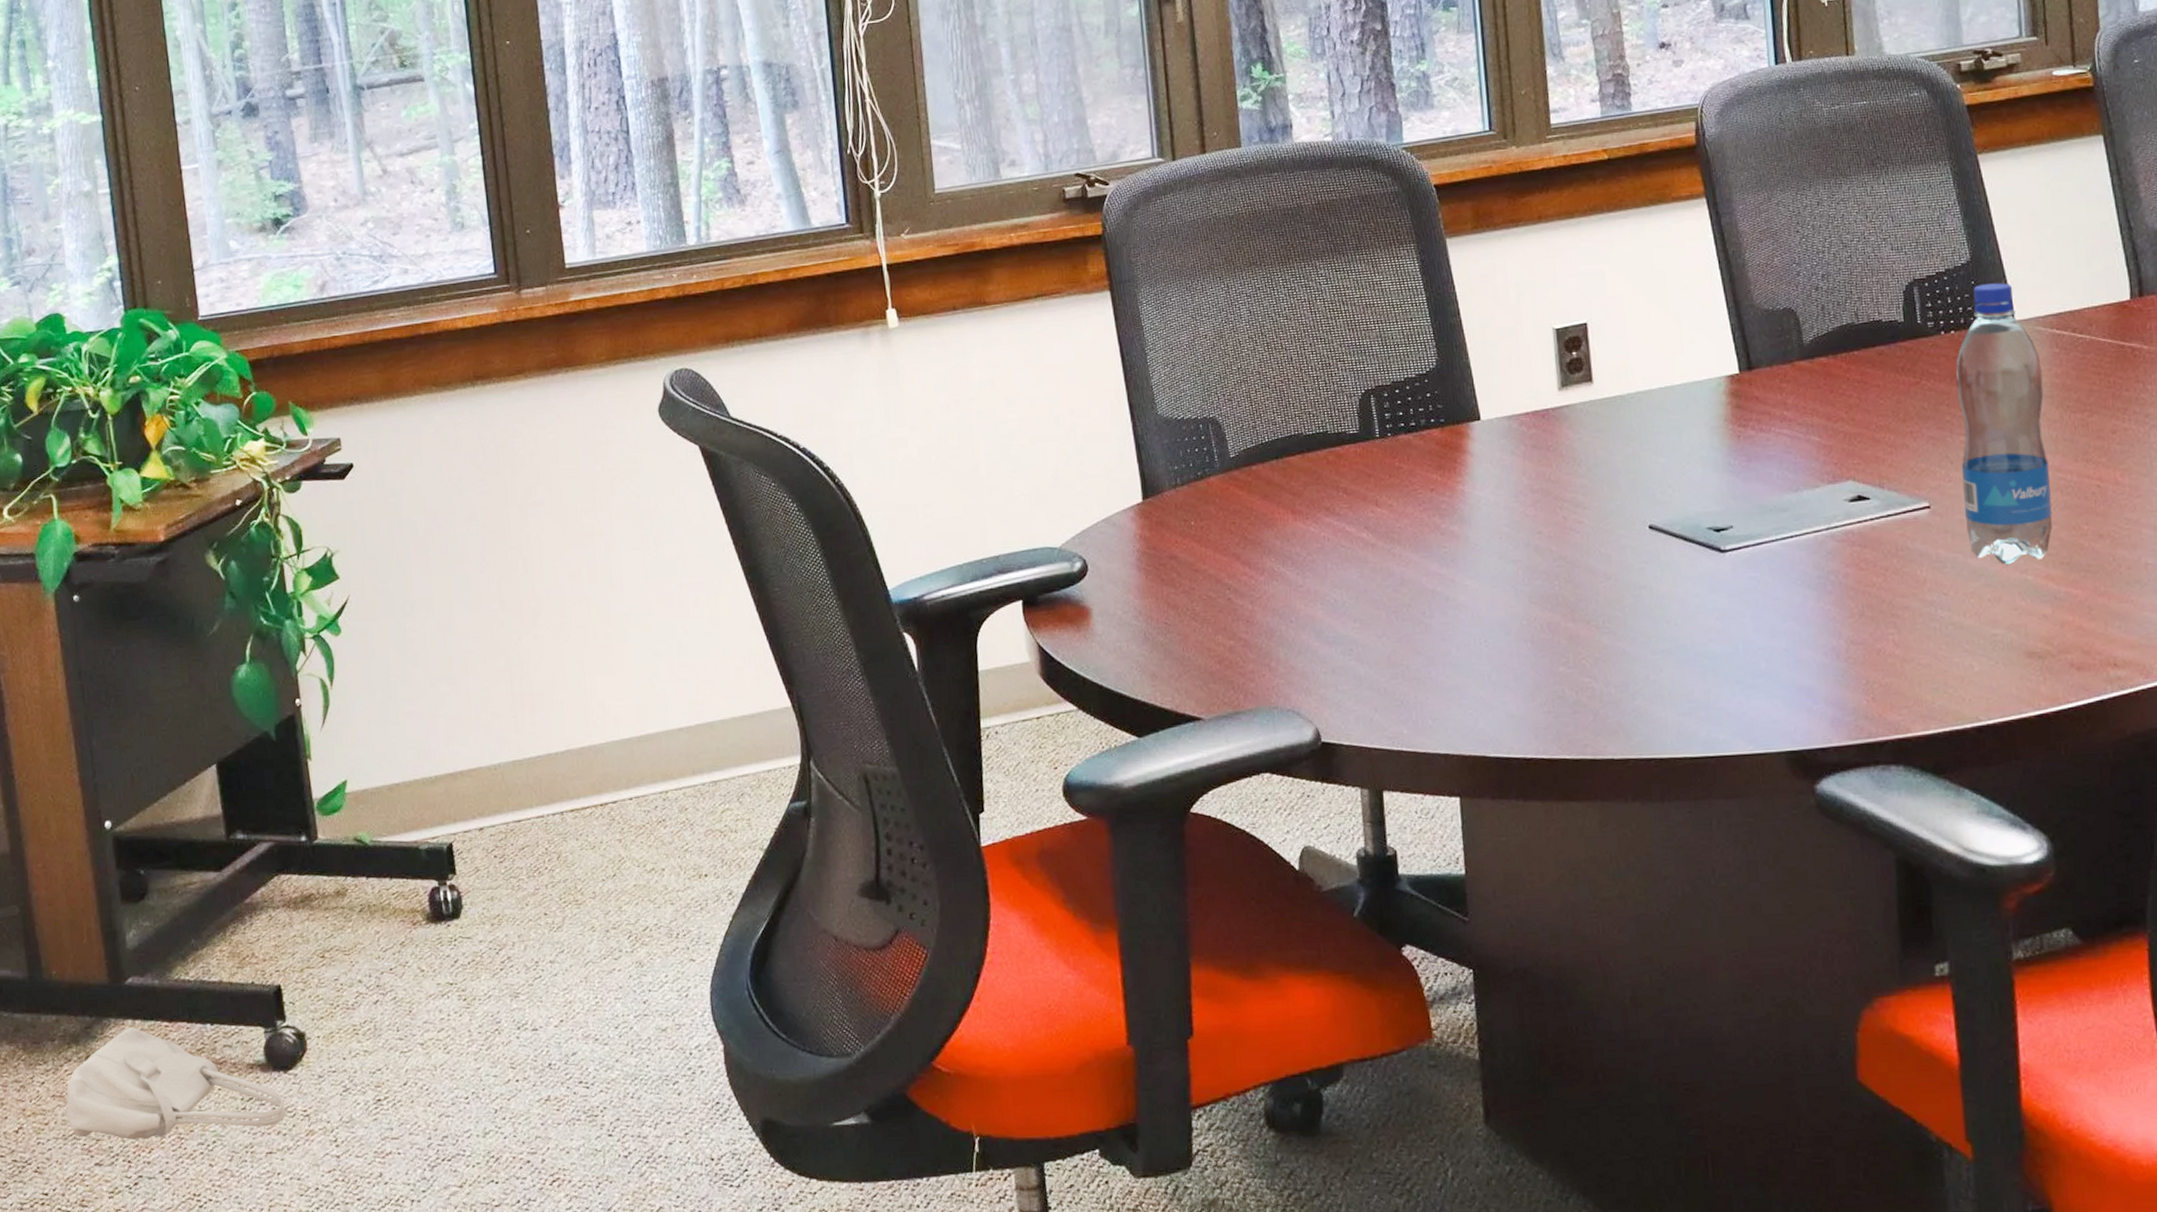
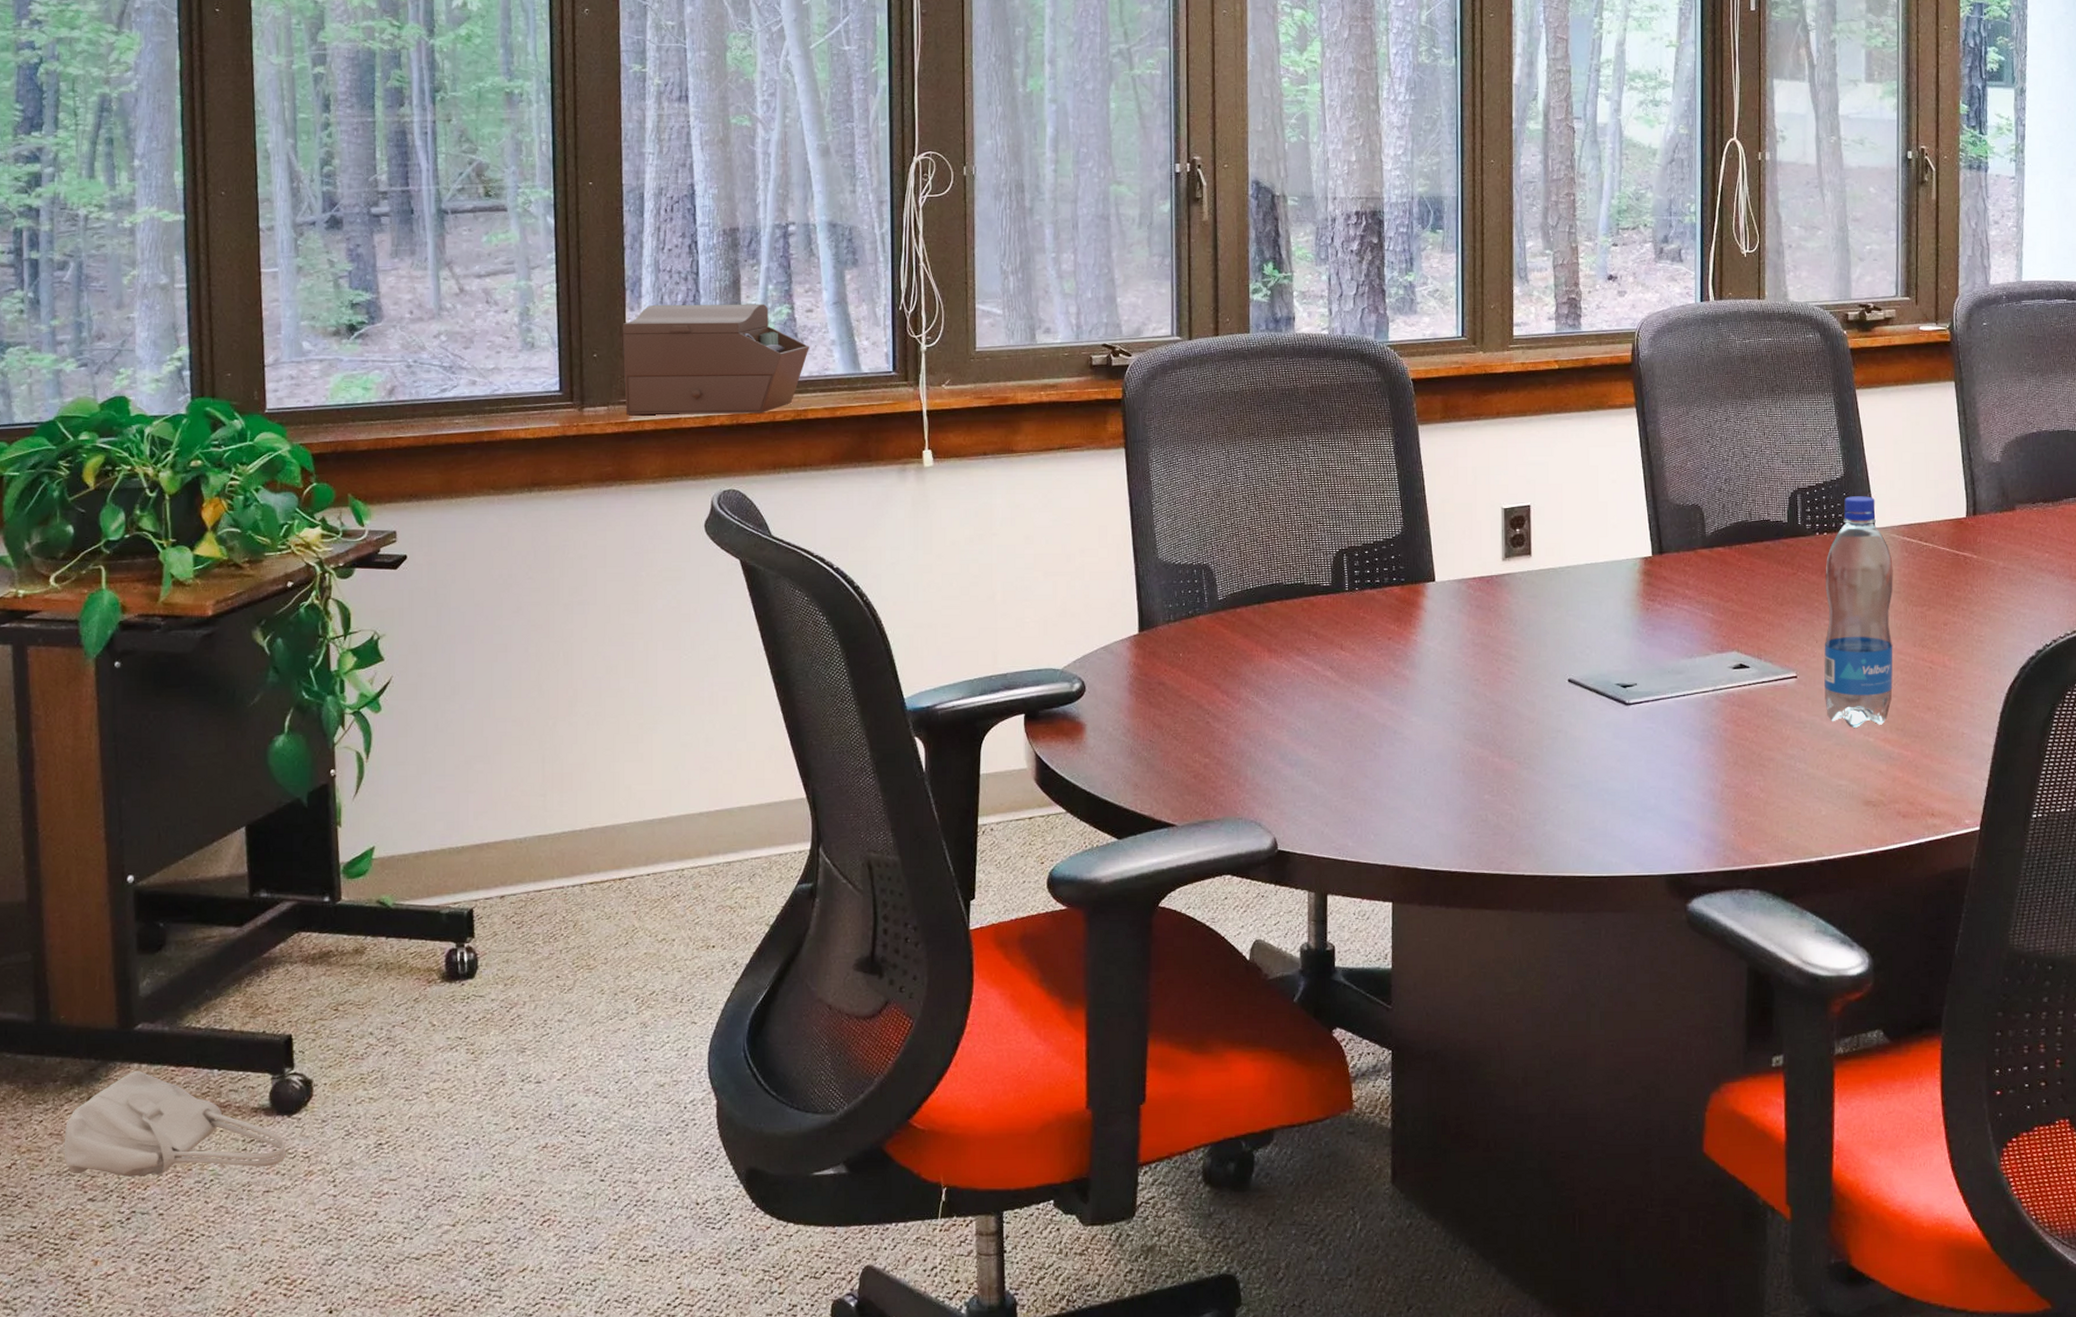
sewing box: none [553,159,754,294] -> present [622,304,809,415]

